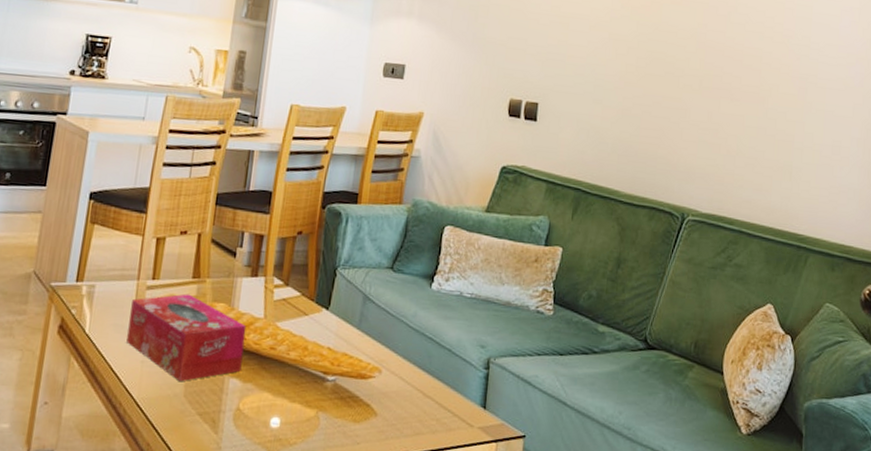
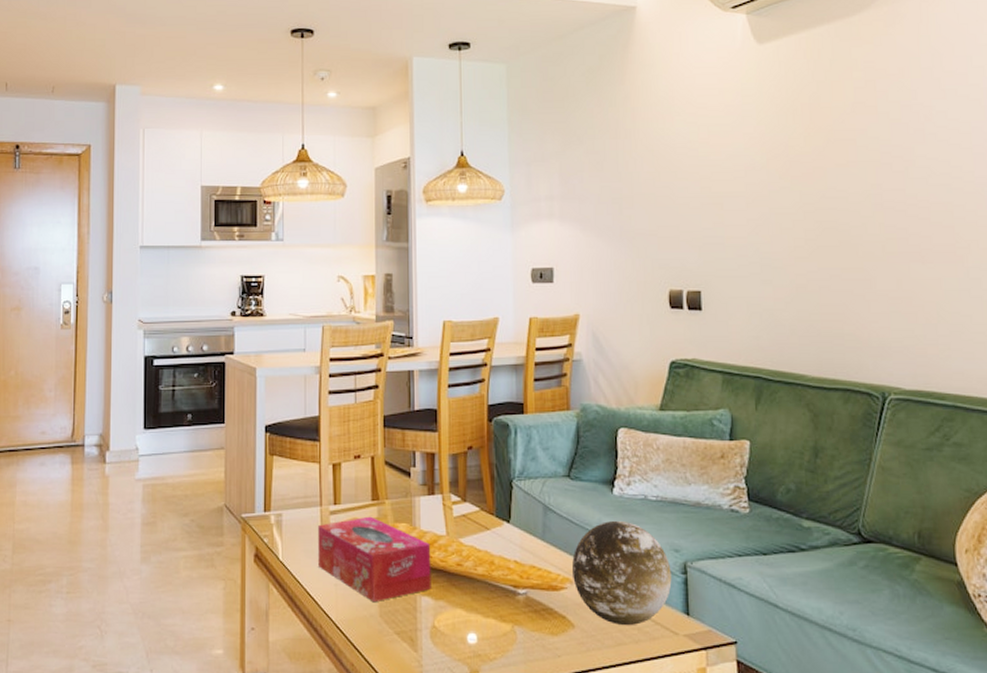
decorative orb: none [382,314,475,417] -> present [572,520,672,626]

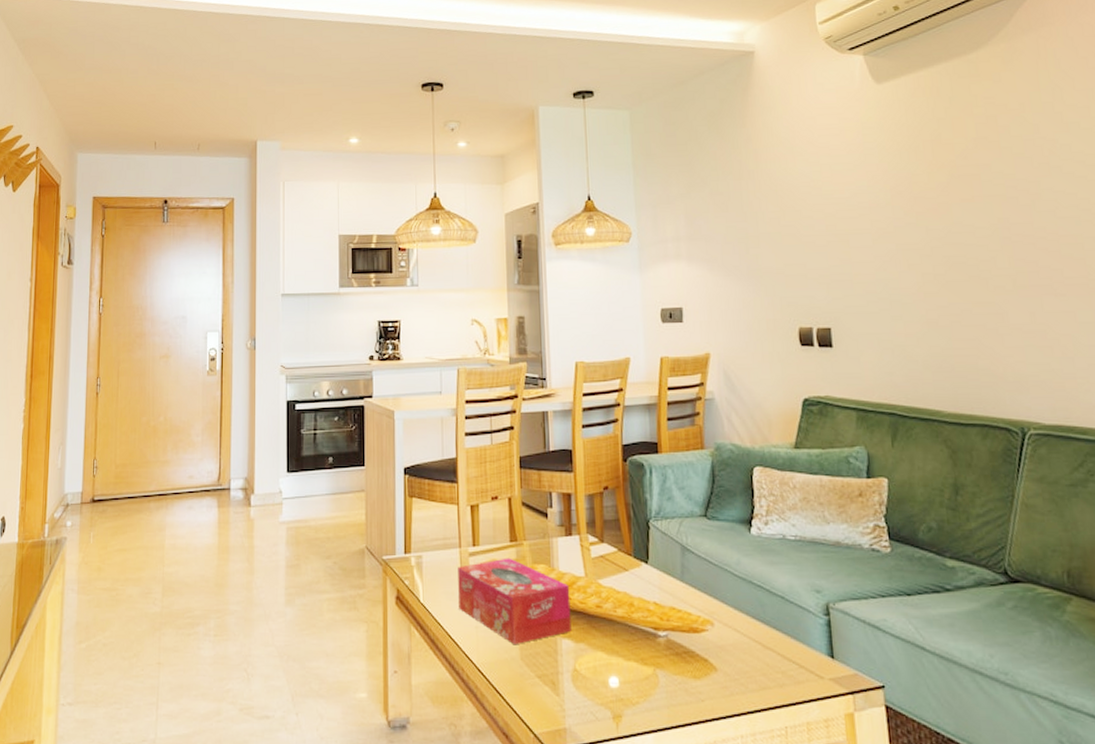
decorative orb: present [572,520,672,626] -> none [712,560,815,670]

